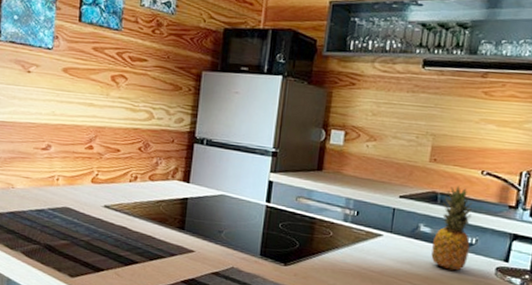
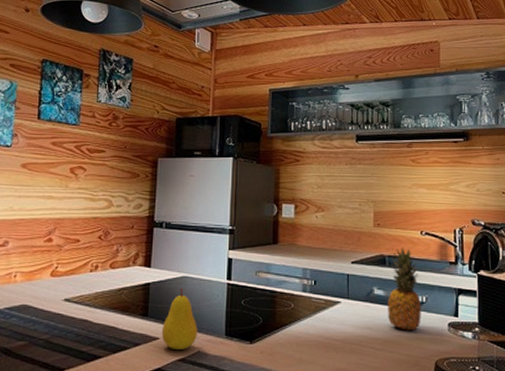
fruit: none [197,205,233,264] -> present [161,287,198,349]

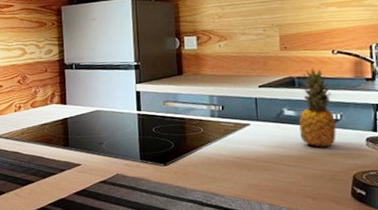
fruit: present [161,287,198,349] -> none [82,120,115,173]

